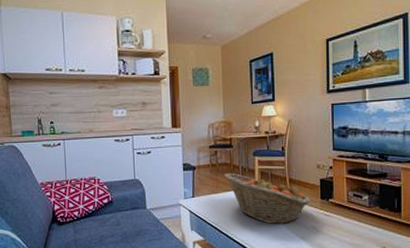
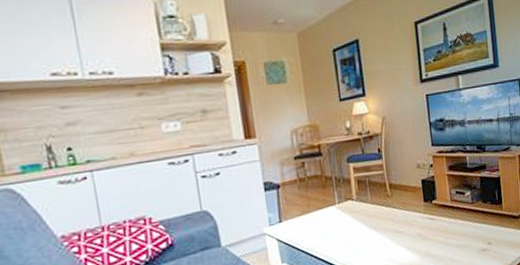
fruit basket: present [224,172,311,225] -> none [316,185,414,240]

